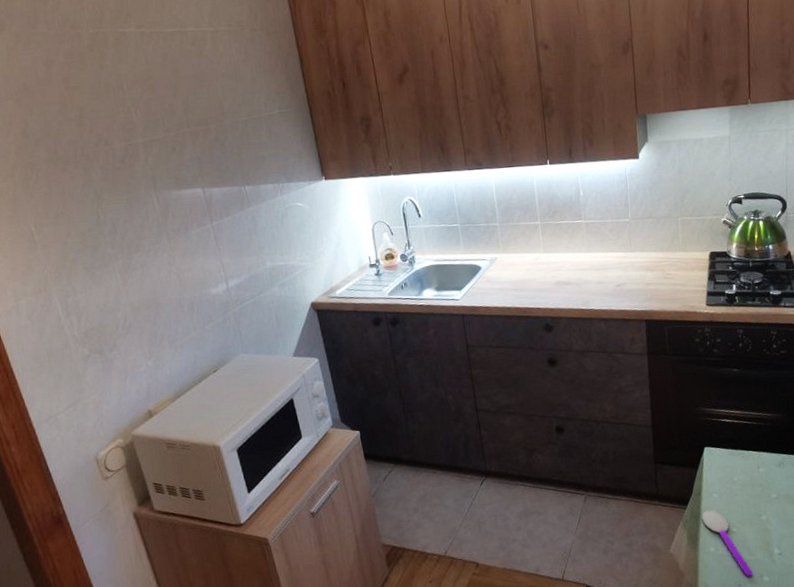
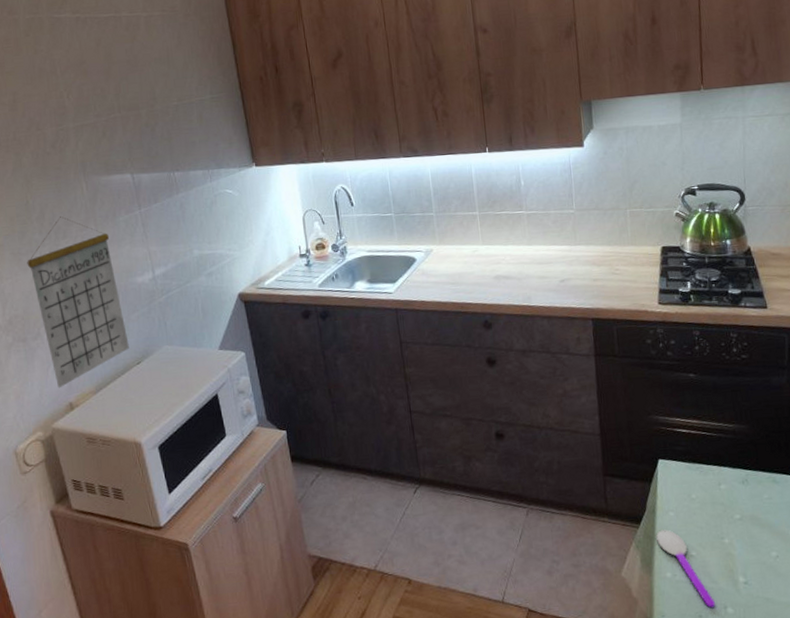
calendar: none [100,231,206,397] -> present [27,216,129,389]

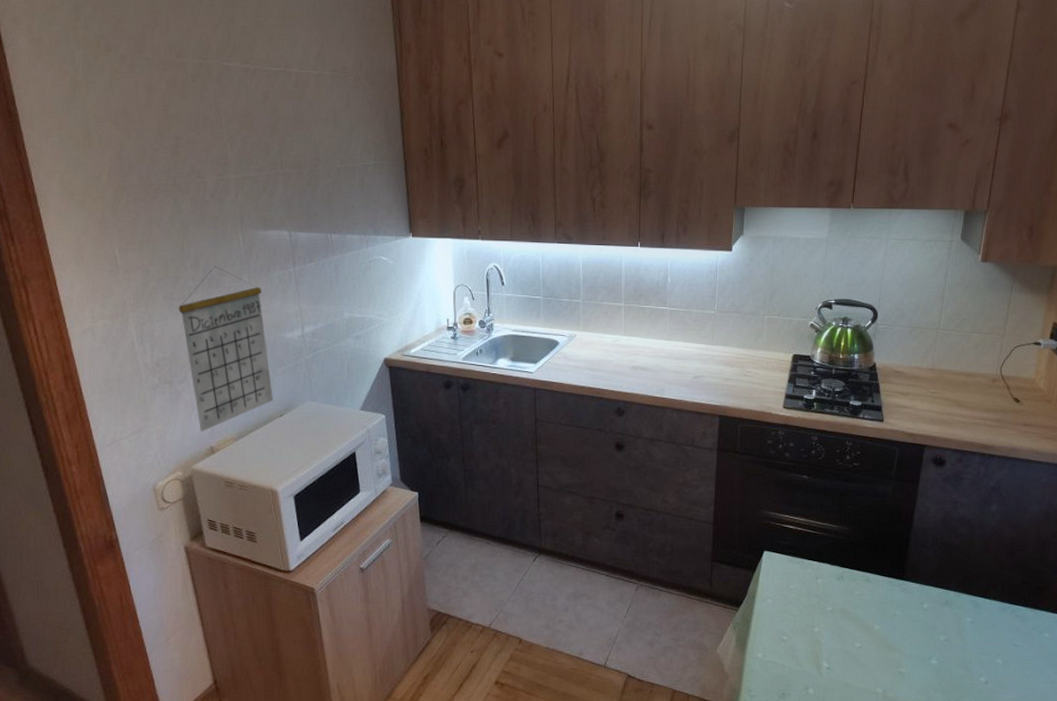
spoon: present [656,529,715,608] -> none [753,614,798,687]

